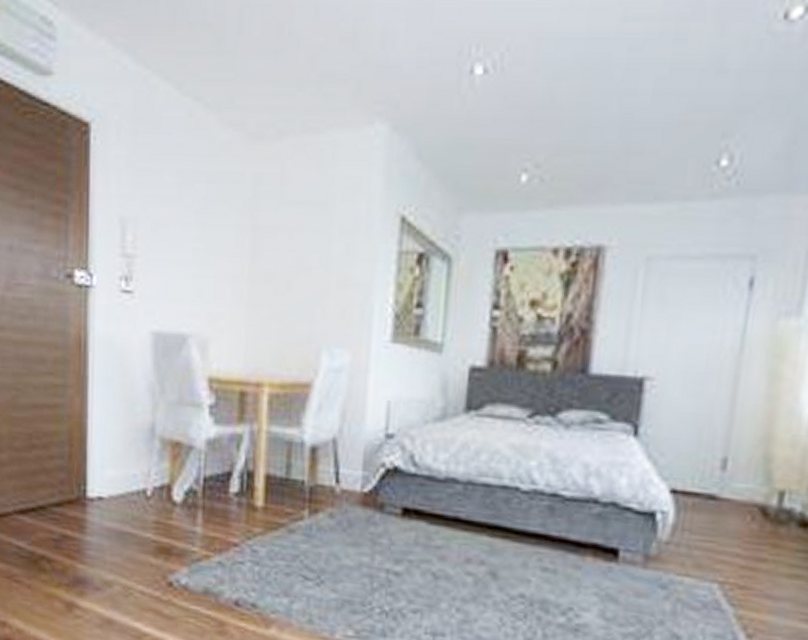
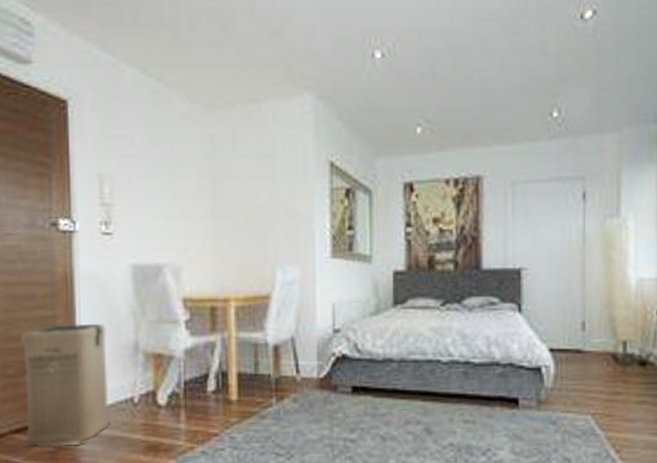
laundry basket: none [26,396,120,537] -> present [20,323,111,448]

